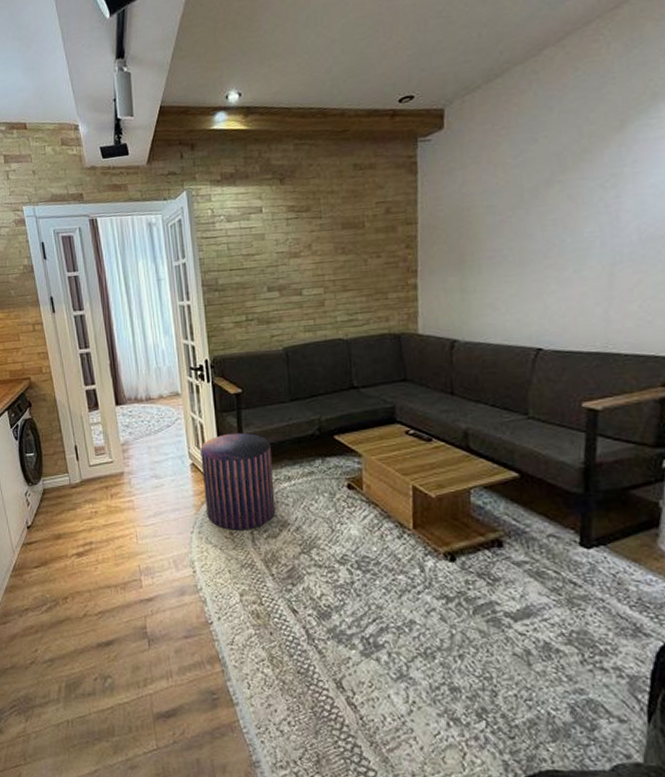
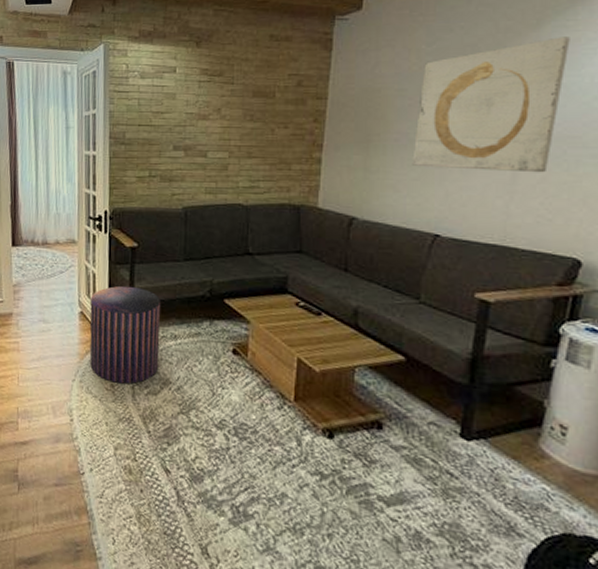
wall art: none [508,135,655,282] -> present [412,36,570,173]

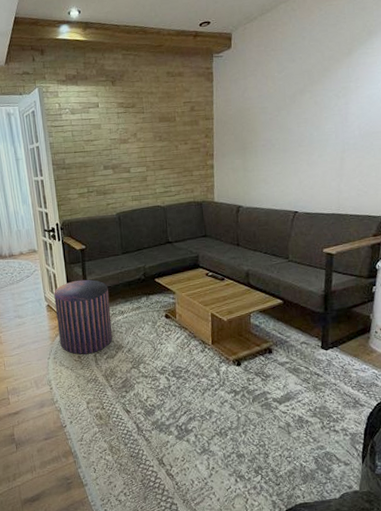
wall art: present [412,36,570,173] -> none [275,60,370,164]

